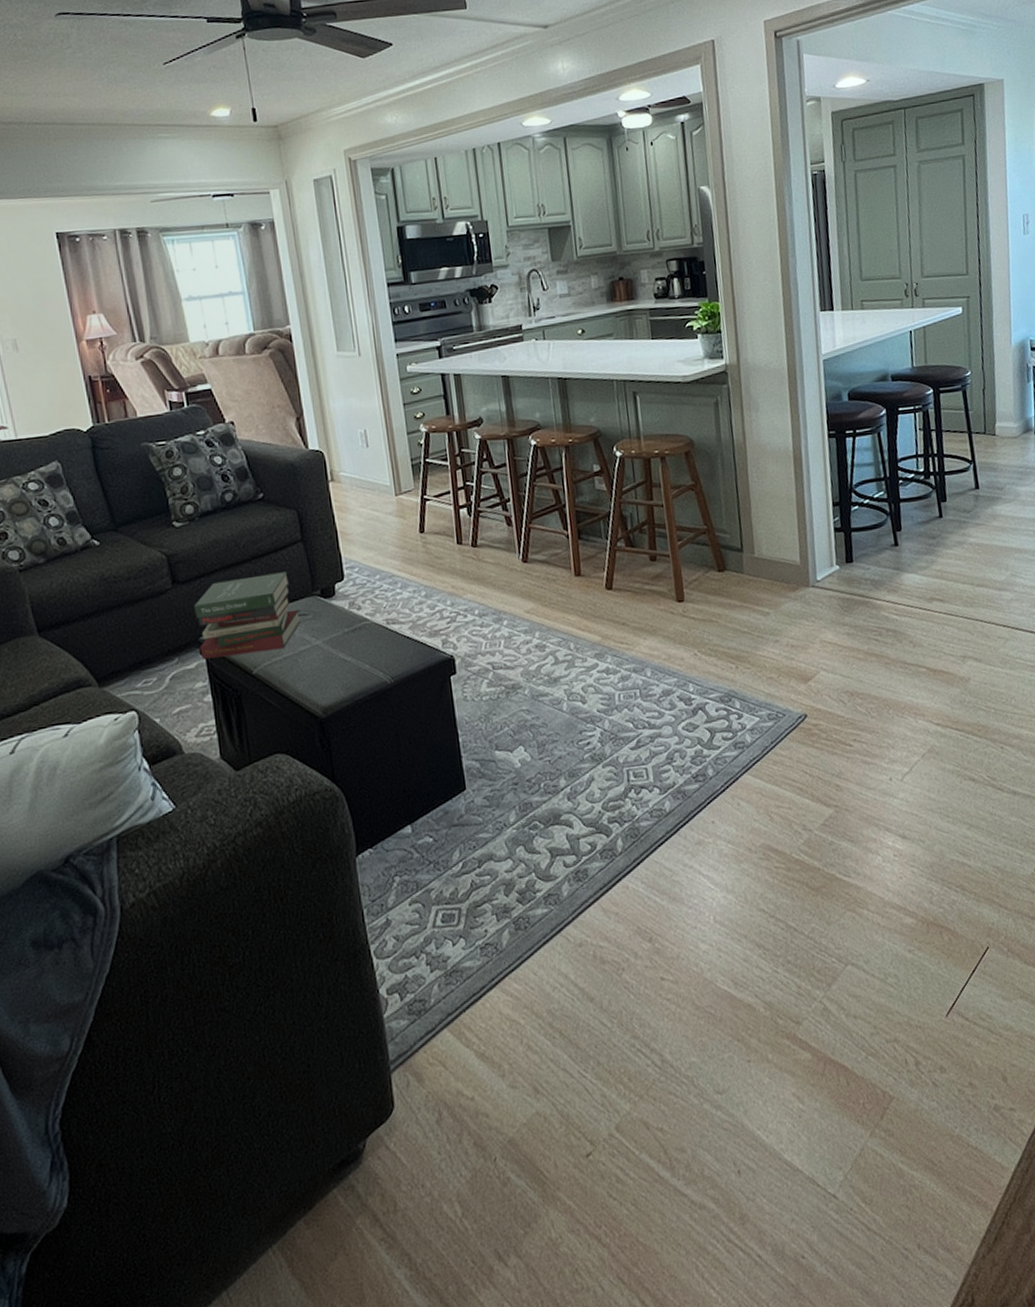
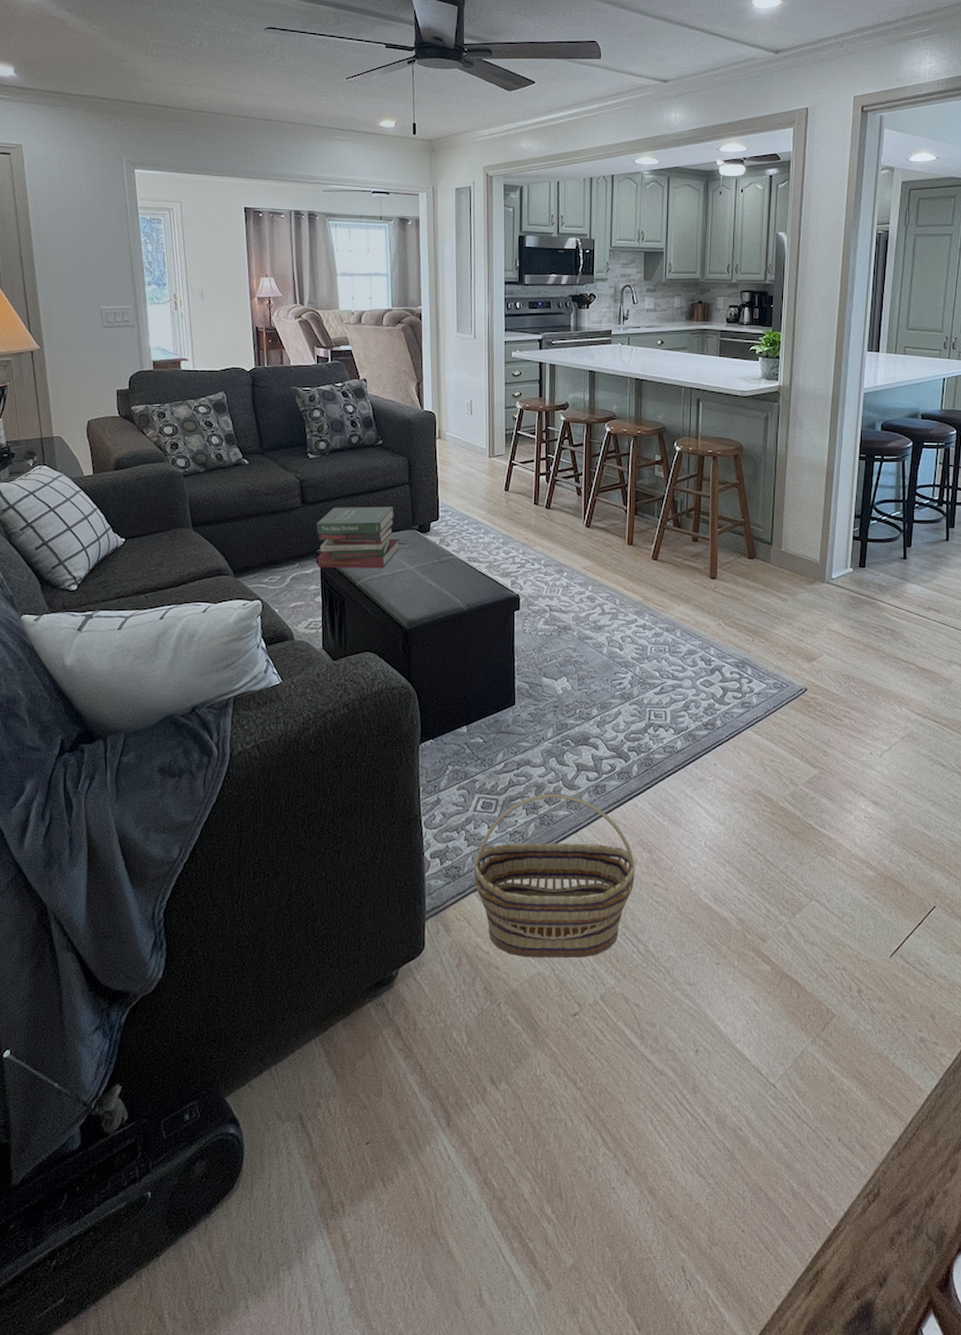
basket: none [441,888,638,1097] -> present [473,793,635,958]

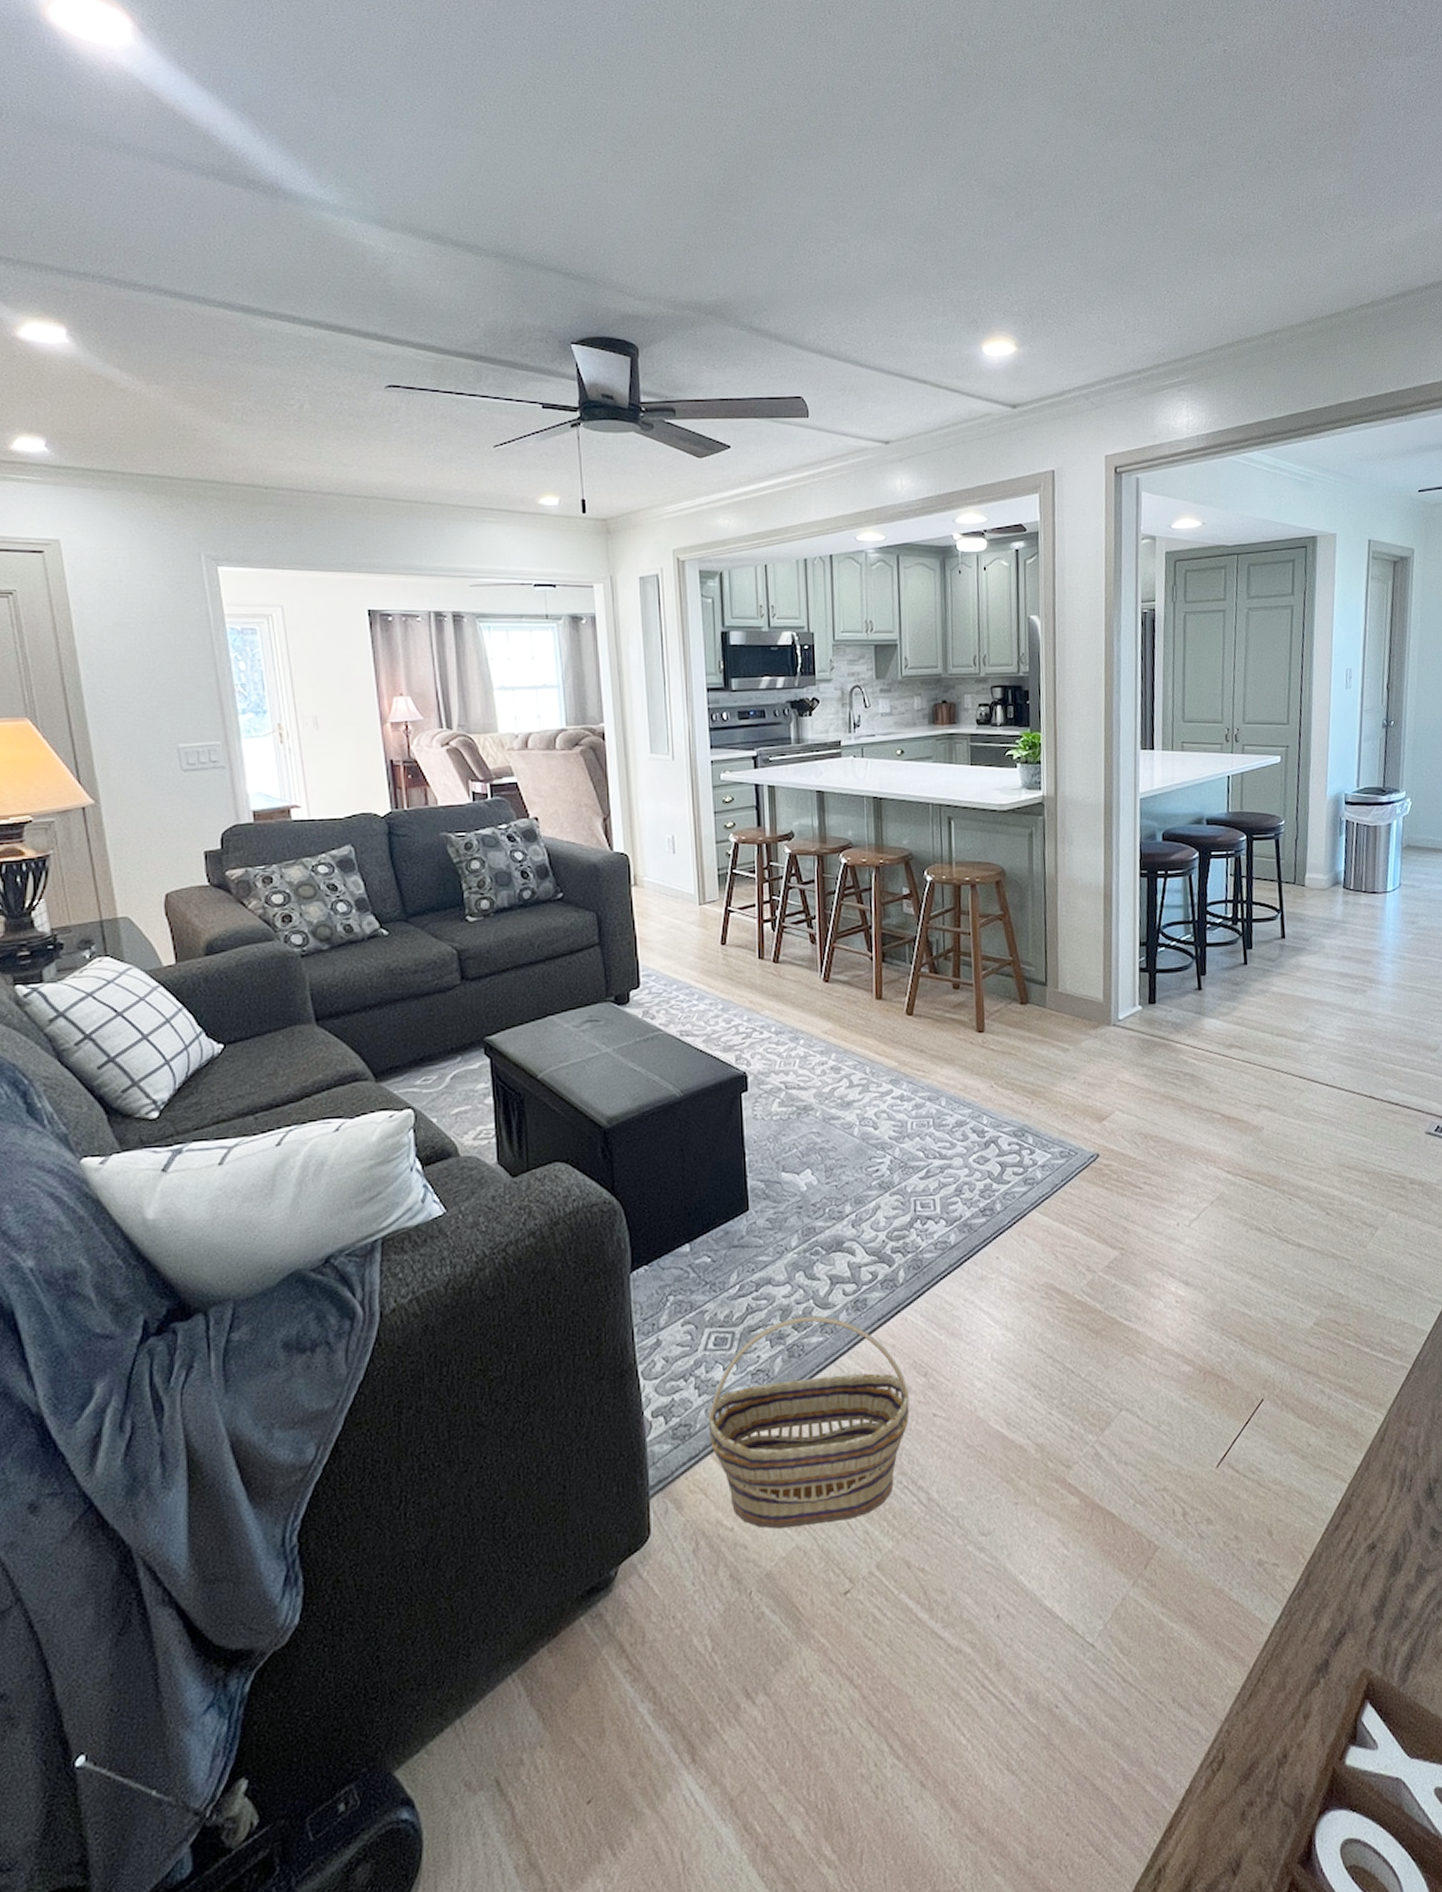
books: present [316,506,400,569] -> none [482,975,592,1060]

